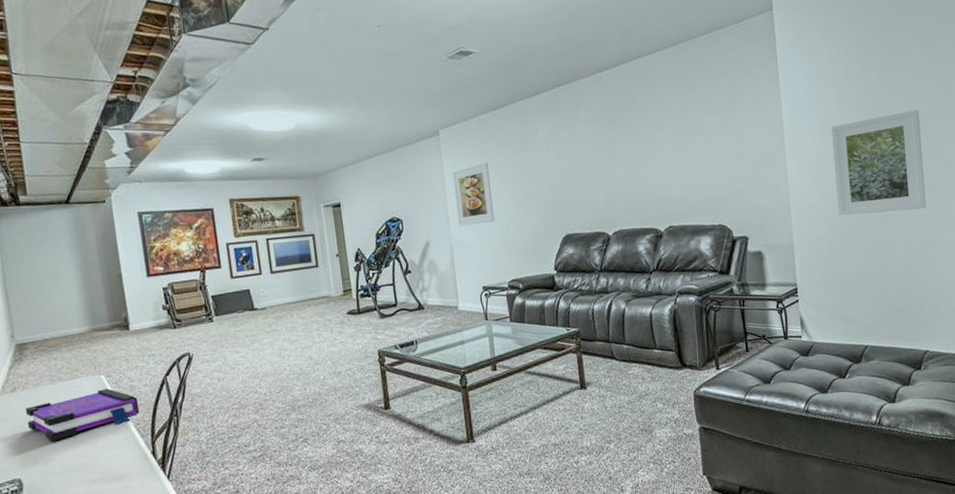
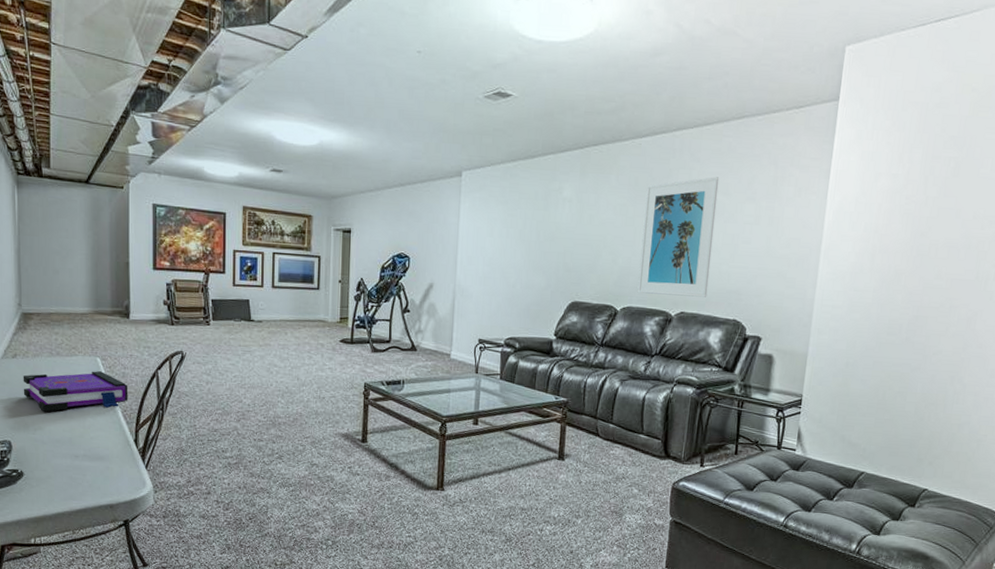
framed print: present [453,163,494,226] -> none [466,213,506,276]
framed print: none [615,96,691,216] -> present [637,177,720,297]
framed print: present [831,109,927,216] -> none [863,234,976,341]

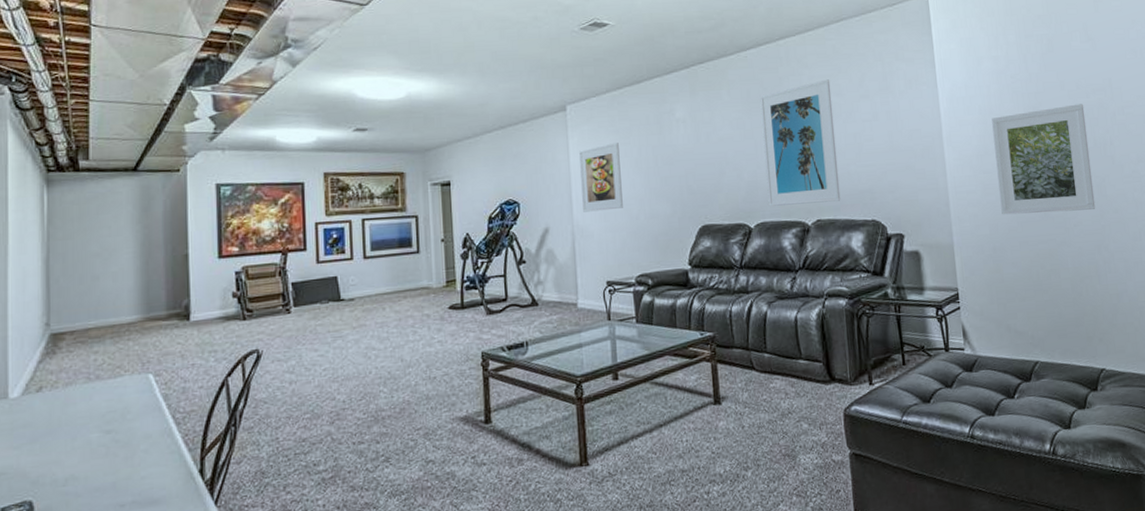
board game: present [23,371,128,412] -> none [50,390,191,454]
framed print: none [466,213,506,276] -> present [579,143,623,212]
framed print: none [863,234,976,341] -> present [991,104,1096,215]

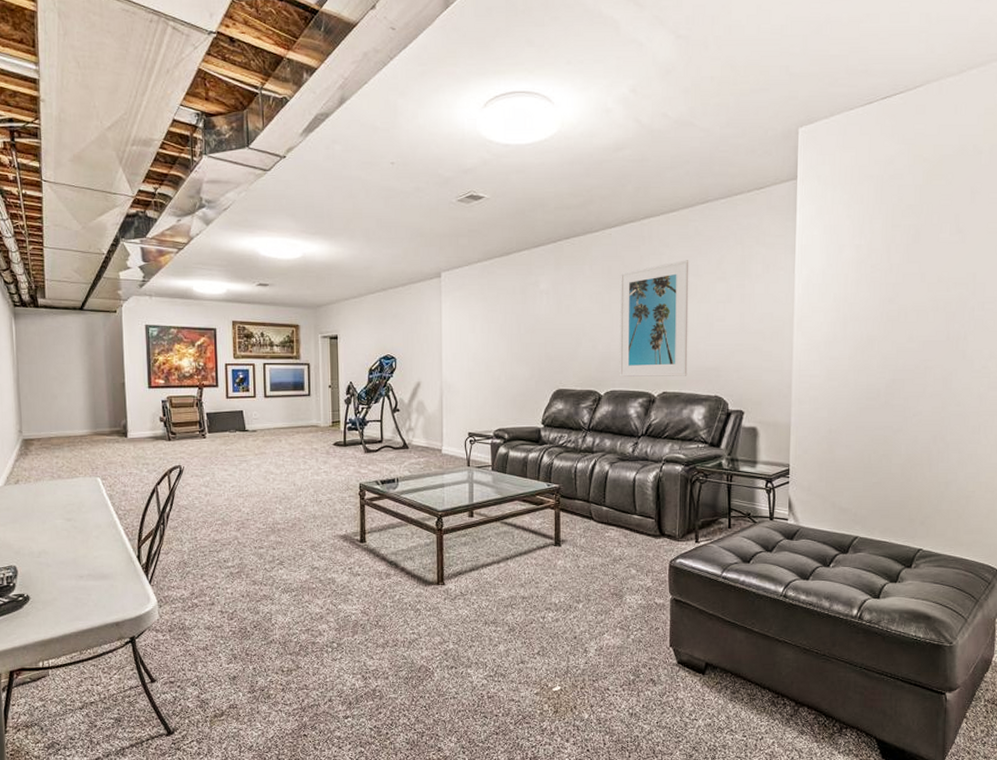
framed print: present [579,143,623,212] -> none [451,309,487,370]
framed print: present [991,104,1096,215] -> none [842,297,943,401]

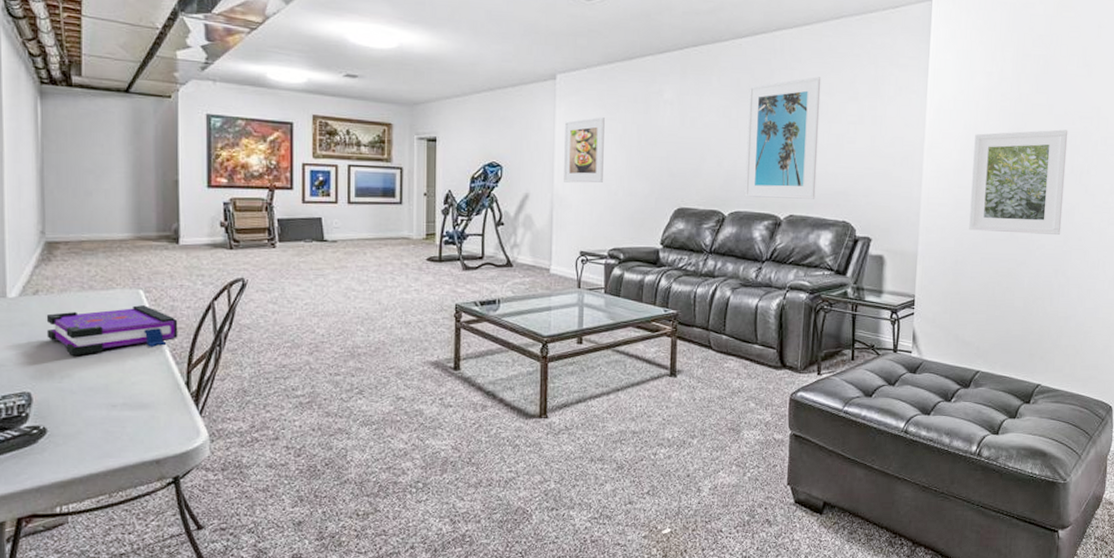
board game: none [25,491,130,534] -> present [46,305,178,356]
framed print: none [451,309,487,370] -> present [564,117,605,183]
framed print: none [842,297,943,401] -> present [969,129,1068,235]

